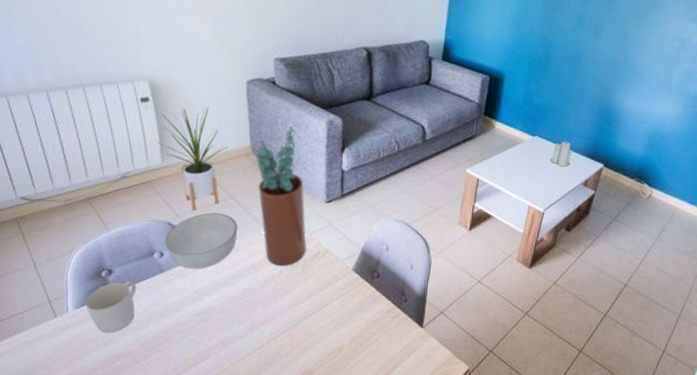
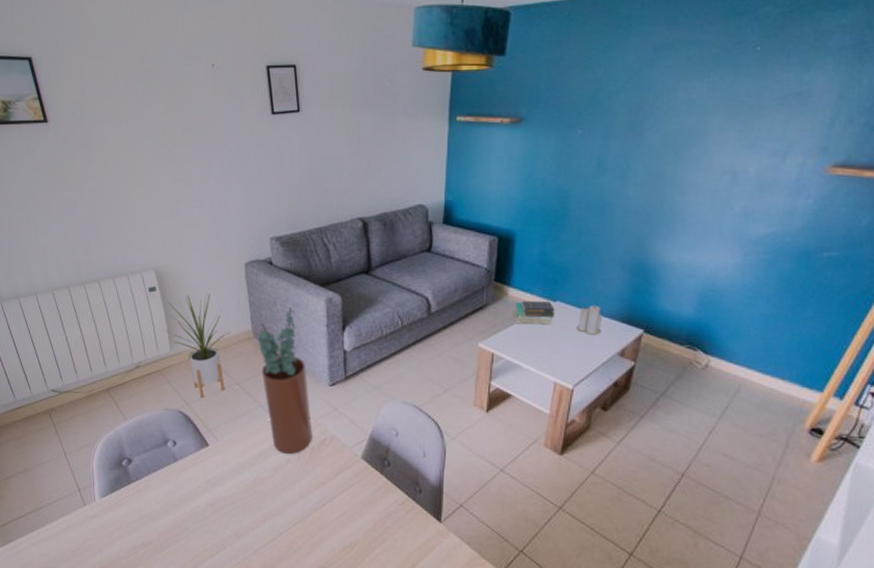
mug: present [85,281,137,333] -> none [110,470,154,522]
bowl: present [164,212,238,270] -> none [176,400,245,458]
books: none [496,134,534,156] -> present [511,301,555,325]

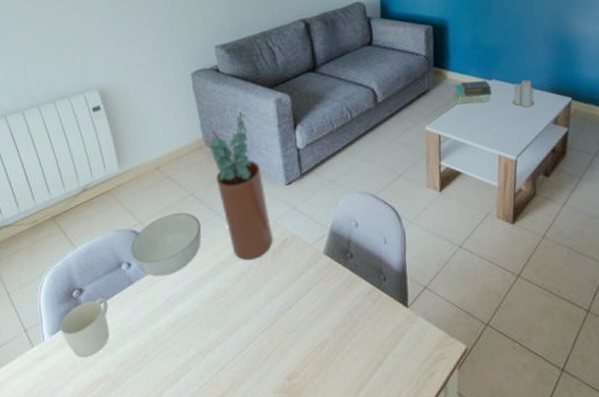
mug: none [110,470,154,522] -> present [60,298,110,357]
house plant: present [164,292,231,398] -> none [111,105,181,214]
bowl: none [176,400,245,458] -> present [130,213,202,277]

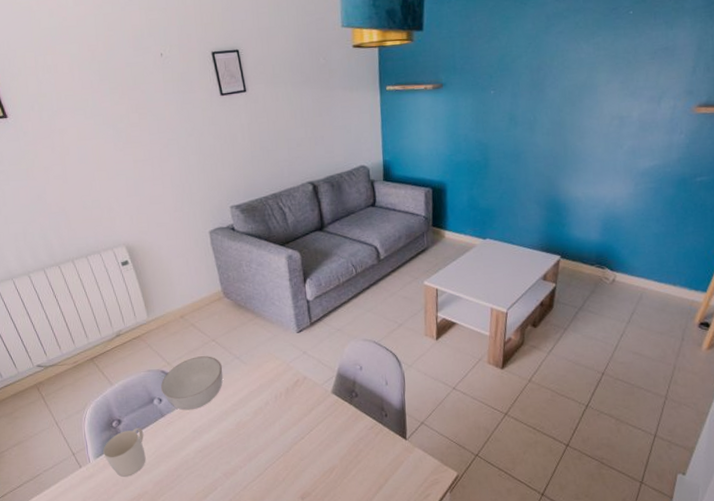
vase: present [210,112,273,260] -> none [228,267,286,397]
books: present [452,81,492,105] -> none [449,240,486,262]
candle: present [513,79,535,108] -> none [505,238,526,265]

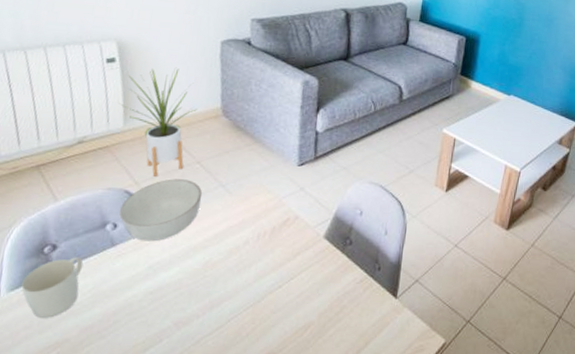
house plant: none [140,260,202,356] -> present [119,67,197,176]

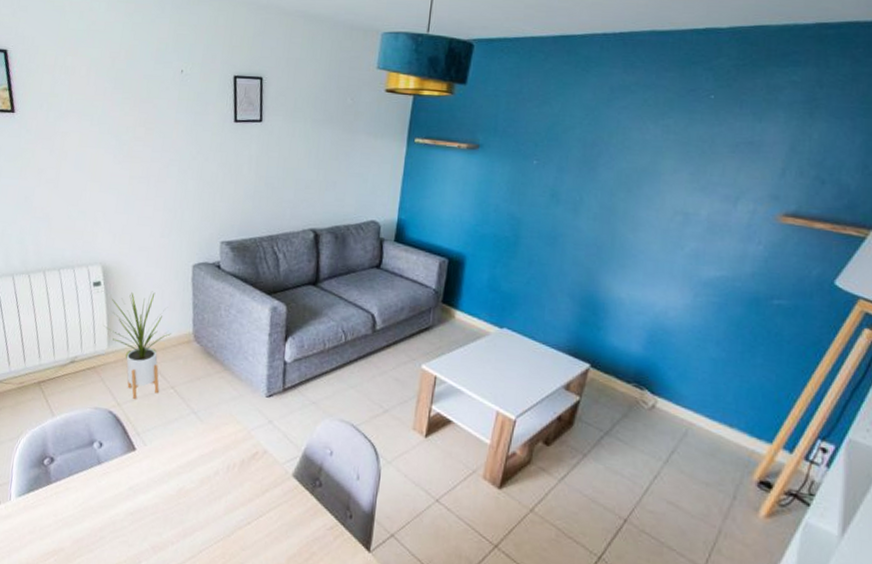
mug: present [21,257,84,318] -> none [27,471,75,526]
bowl: present [118,179,203,242] -> none [103,402,177,464]

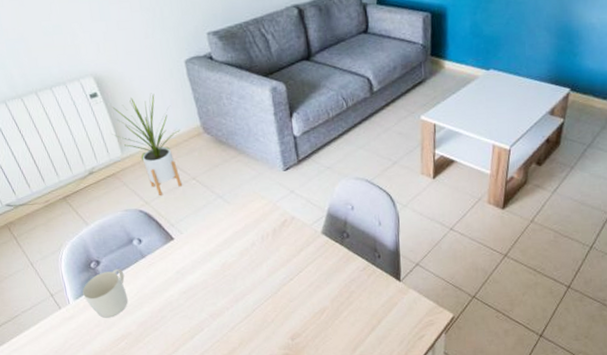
mug: none [27,471,75,526] -> present [82,269,128,318]

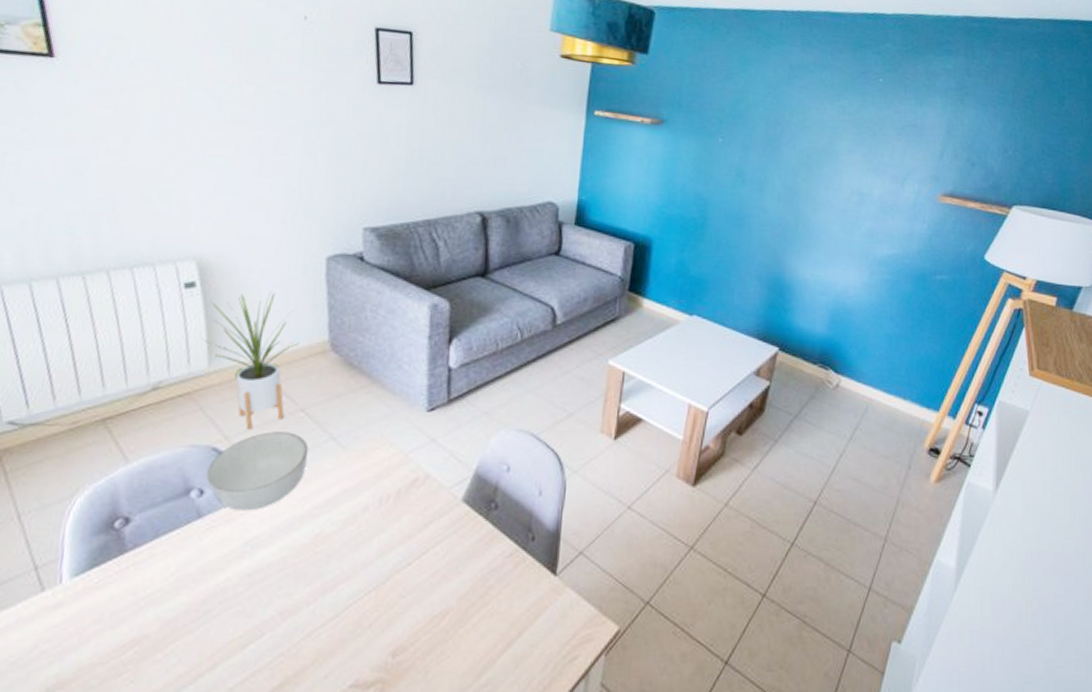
mug: present [82,269,128,318] -> none [87,532,164,609]
bowl: none [139,195,206,252] -> present [205,431,309,511]

